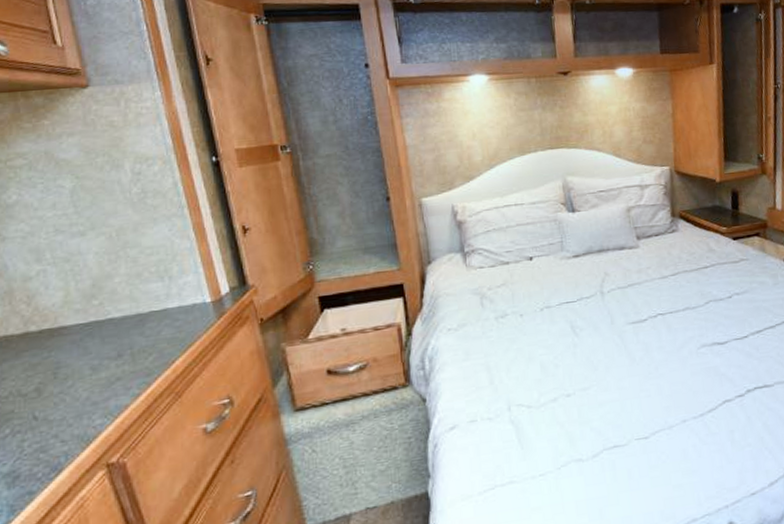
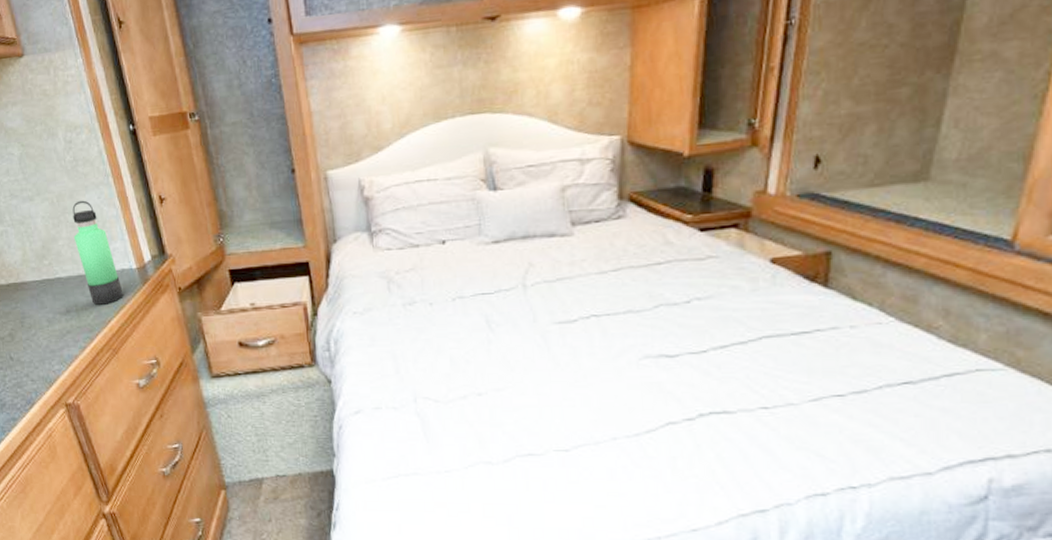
thermos bottle: none [134,233,193,345] -> present [72,200,124,305]

